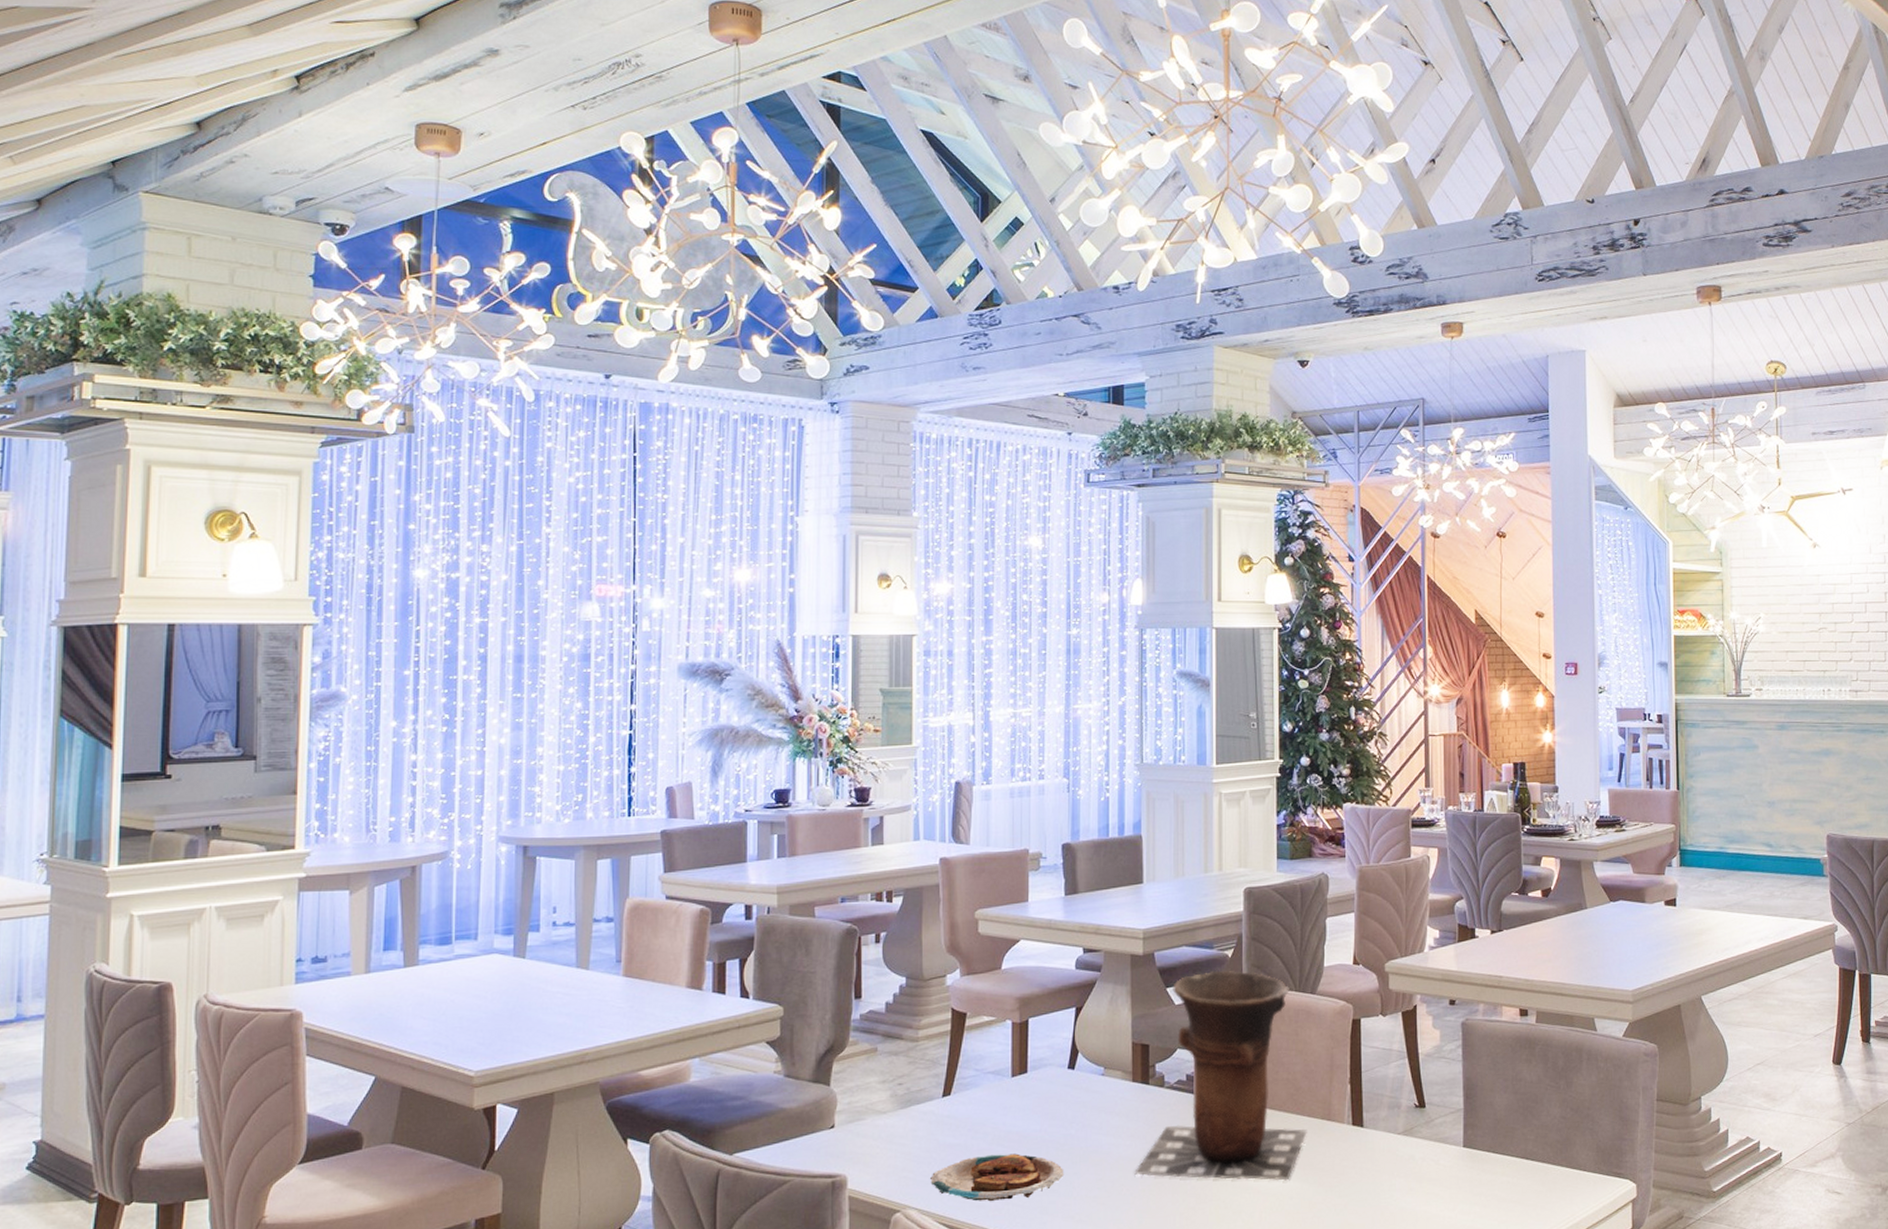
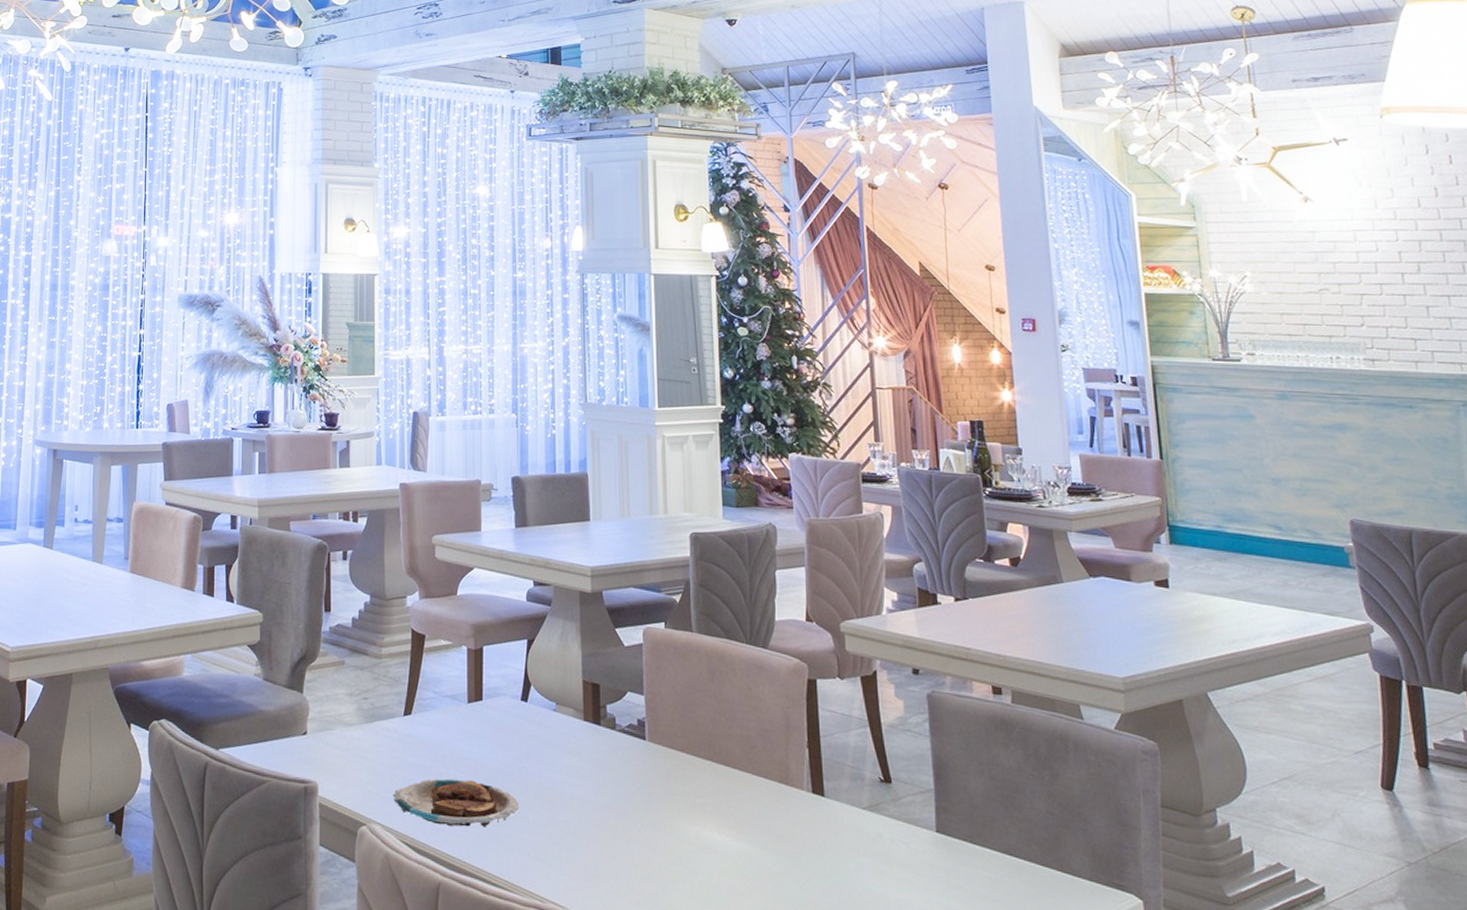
vase: present [1133,970,1307,1181] -> none [587,614,764,844]

